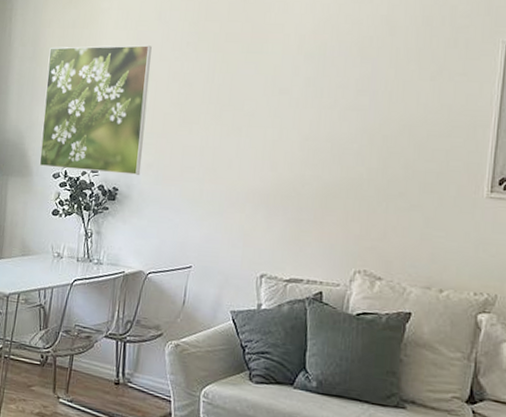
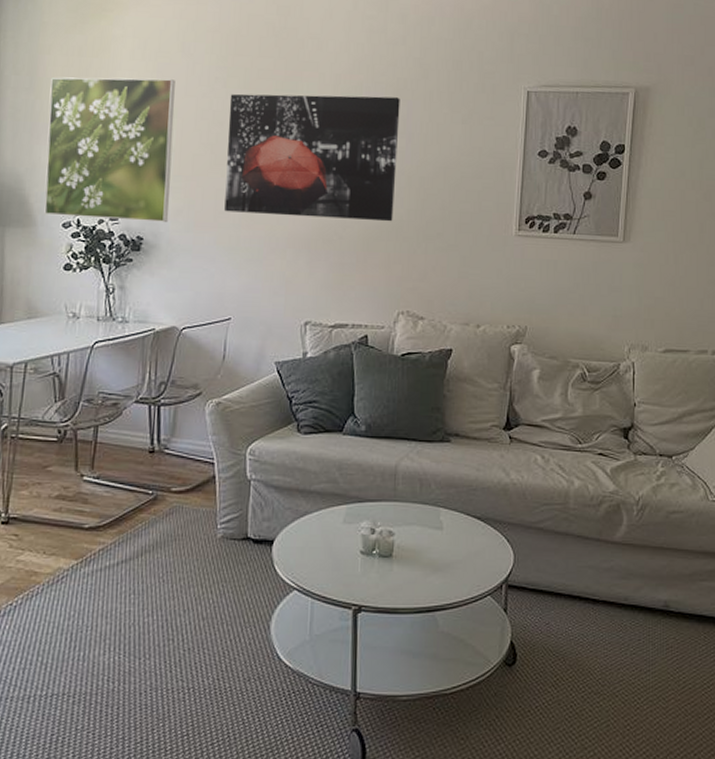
wall art: none [190,55,365,180] -> present [224,94,400,222]

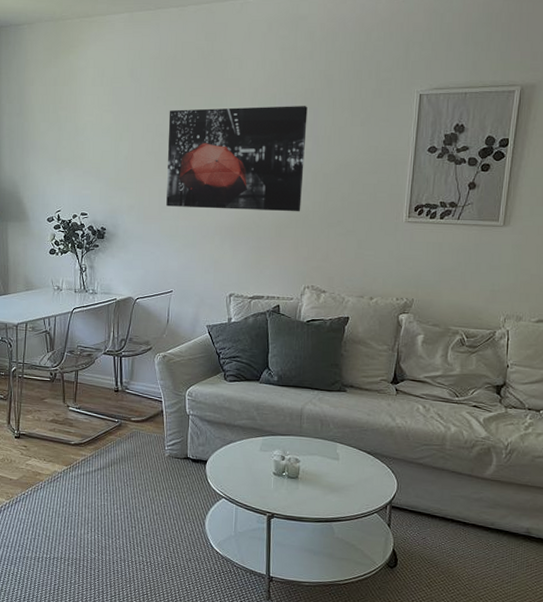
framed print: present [44,77,175,222] -> none [34,100,127,216]

